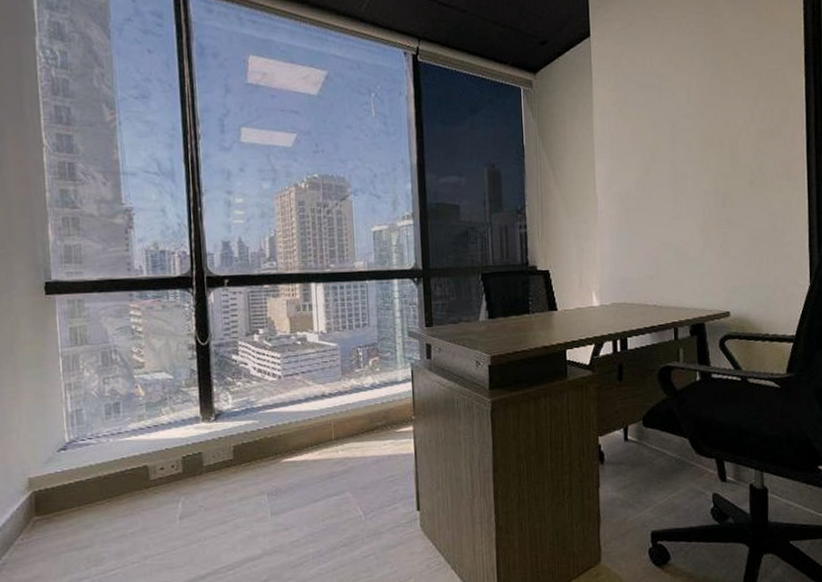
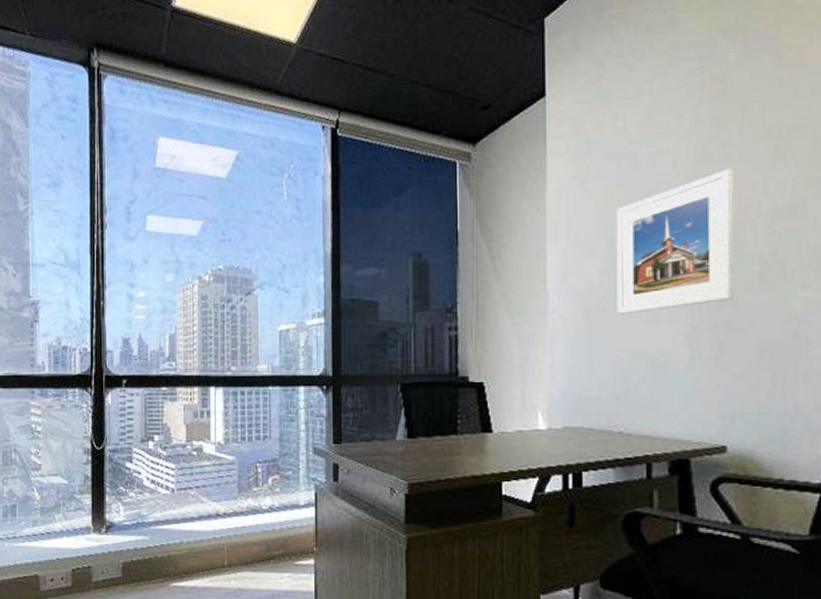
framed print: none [647,100,732,214] -> present [616,168,734,315]

